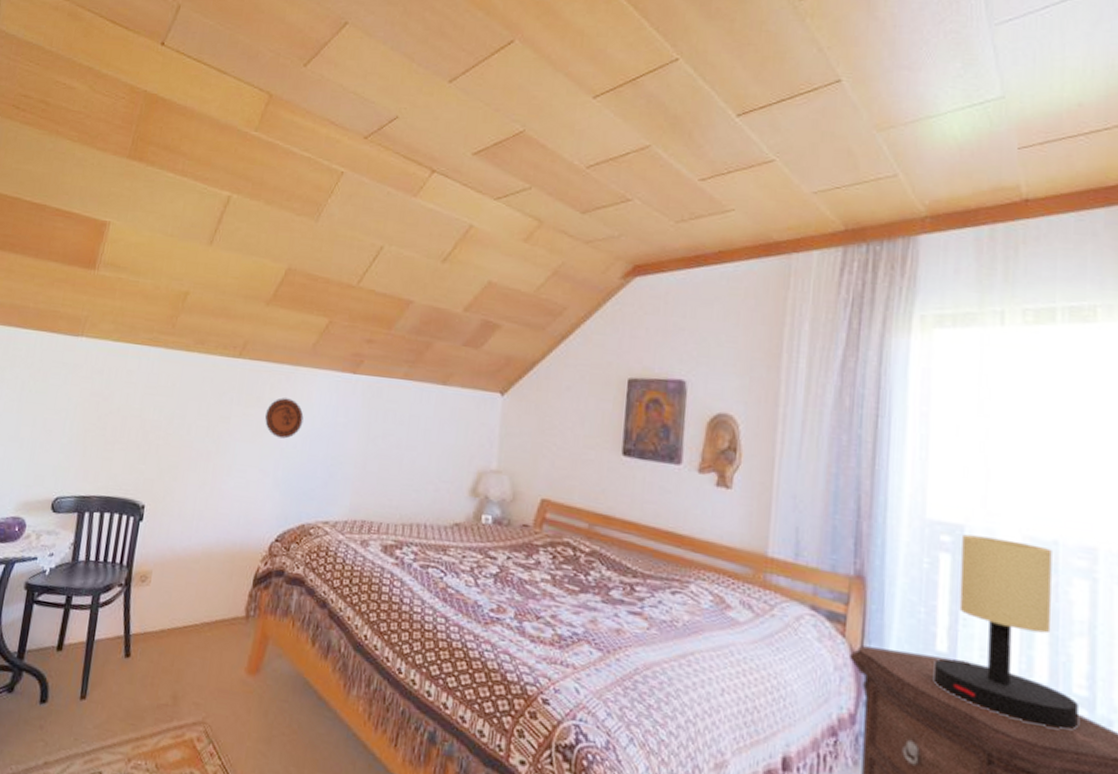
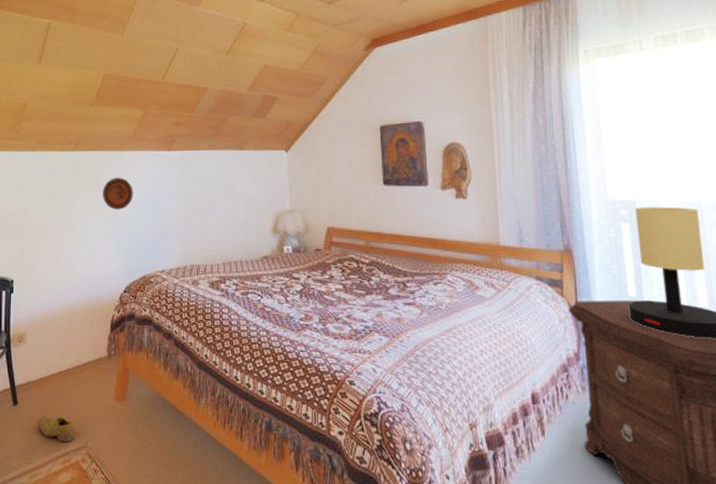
shoe: none [150,673,194,714] -> present [38,410,74,443]

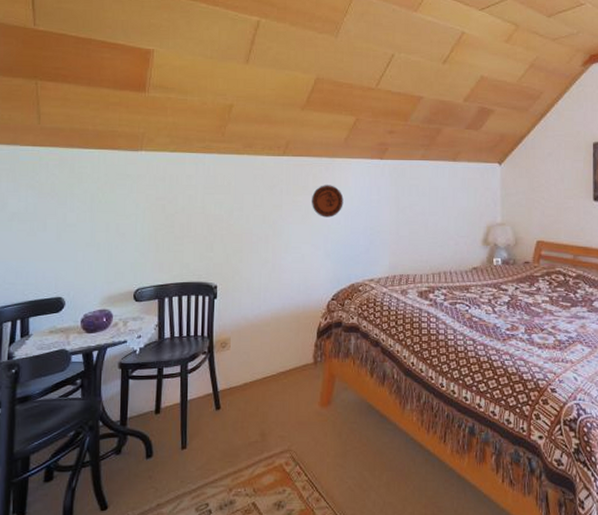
shoe: present [38,410,74,443] -> none [241,415,278,446]

